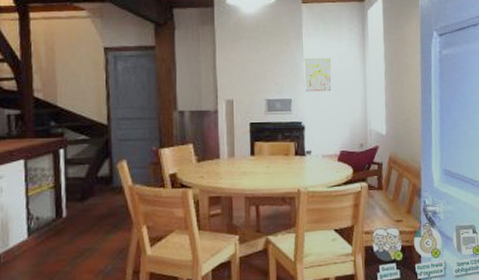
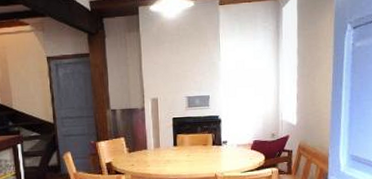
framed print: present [304,58,331,92] -> none [220,56,246,89]

